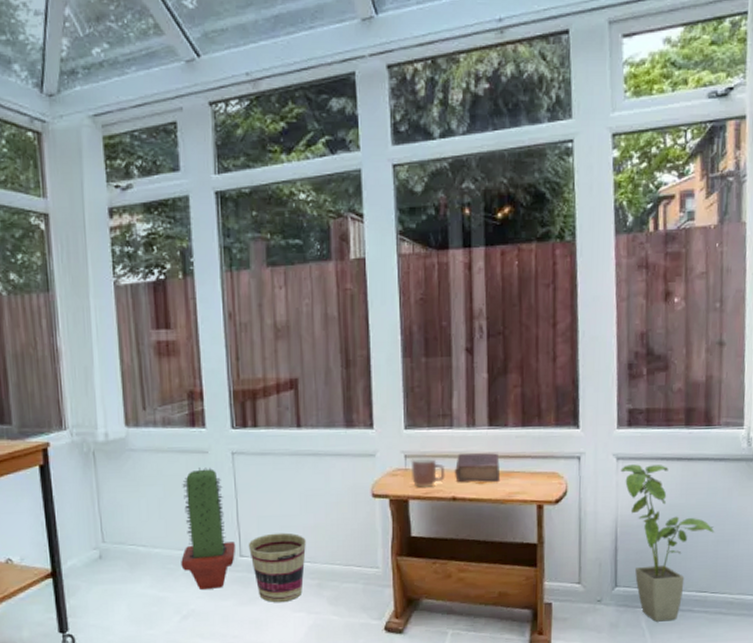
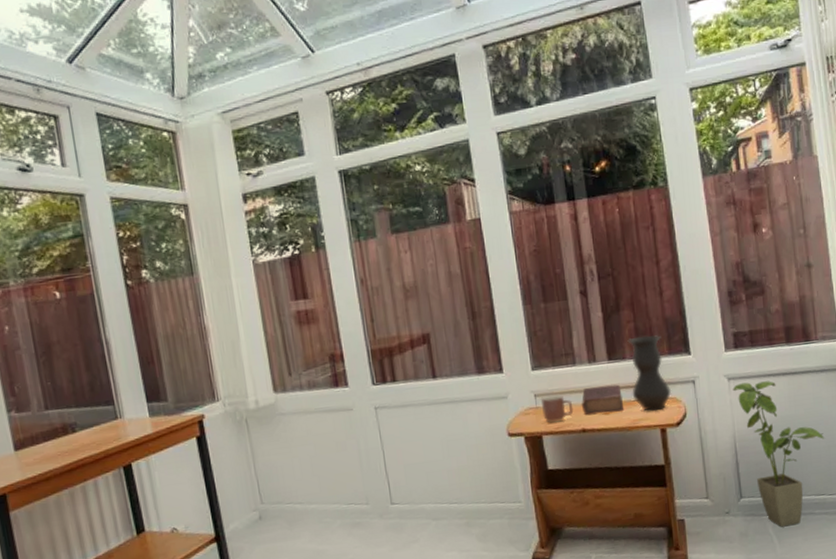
cactus: present [181,467,236,589] -> none [331,423,387,539]
basket: present [248,532,306,603] -> none [397,477,453,545]
vase: none [510,403,554,486] -> present [627,335,672,412]

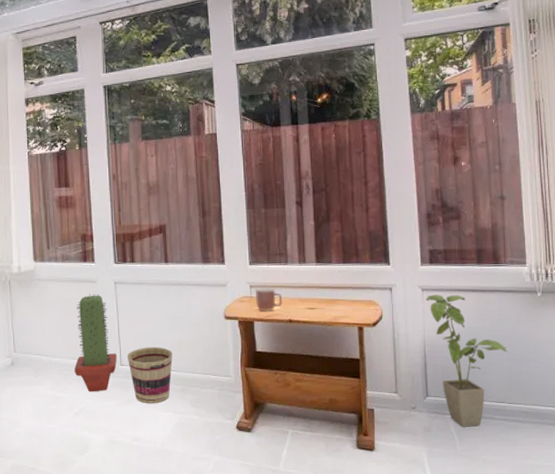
cactus: none [331,423,387,539] -> present [74,294,118,391]
basket: none [397,477,453,545] -> present [127,346,173,404]
book: present [582,384,625,415] -> none [290,284,327,309]
vase: present [627,335,672,412] -> none [334,245,371,311]

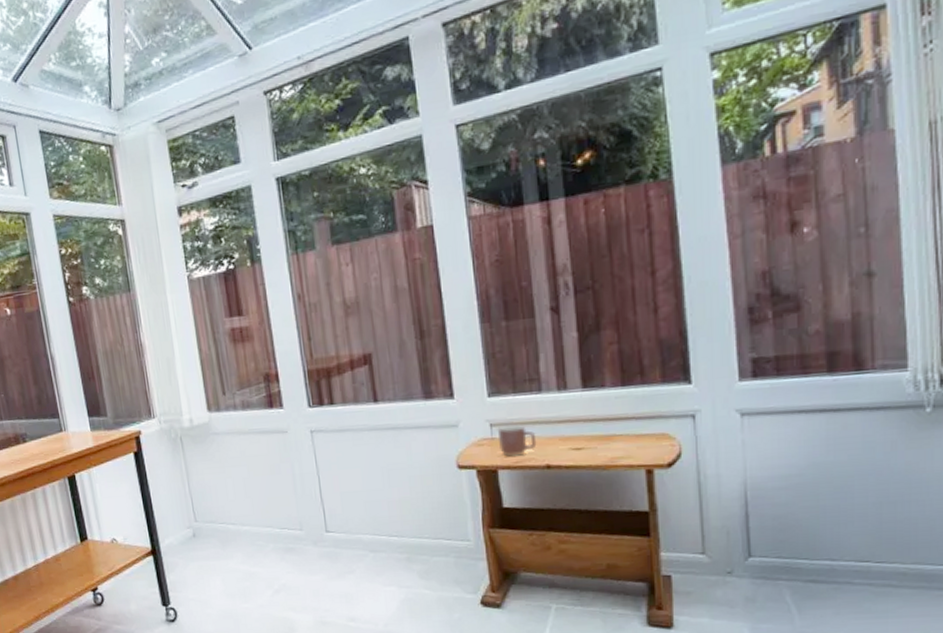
cactus: present [74,294,118,391] -> none [265,446,322,565]
basket: present [127,346,173,404] -> none [333,507,392,577]
house plant: present [425,294,508,427] -> none [746,418,876,596]

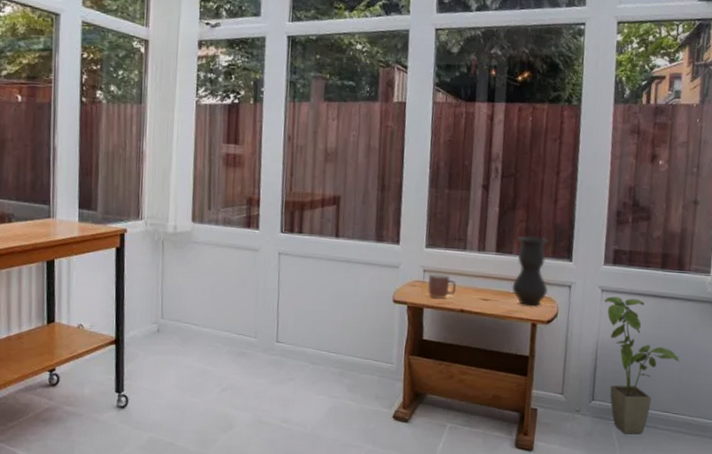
vase: none [608,360,664,449] -> present [512,236,549,307]
house plant: none [746,418,876,596] -> present [604,296,680,435]

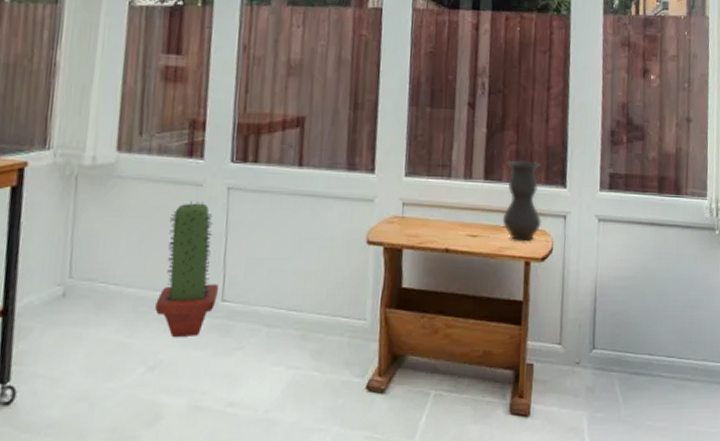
cactus: none [226,263,274,368] -> present [155,201,220,337]
mug: present [428,272,457,299] -> none [407,205,441,237]
house plant: present [604,296,680,435] -> none [601,226,682,387]

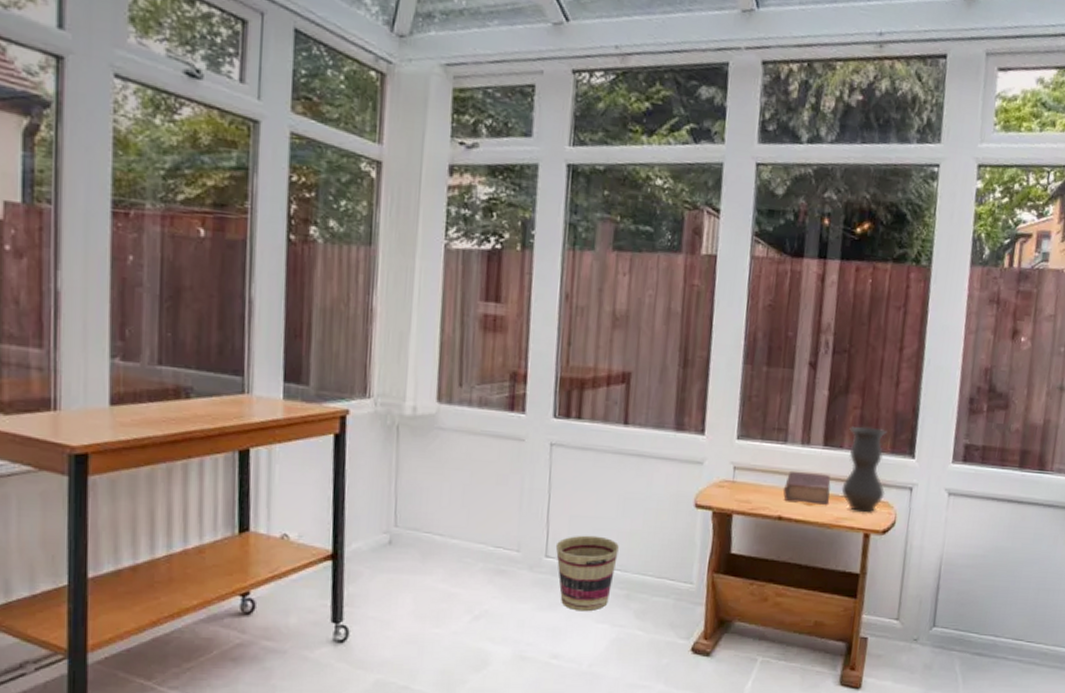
cactus: present [155,201,220,337] -> none [479,456,543,590]
basket: none [232,277,294,355] -> present [555,535,619,612]
book: none [449,205,492,237] -> present [783,472,831,506]

